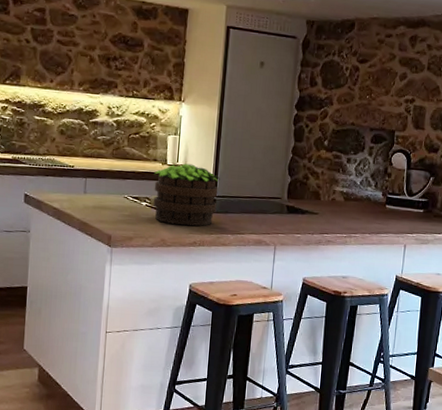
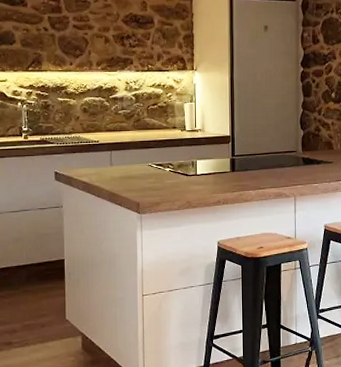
potted plant: present [153,163,220,226] -> none [174,128,237,187]

